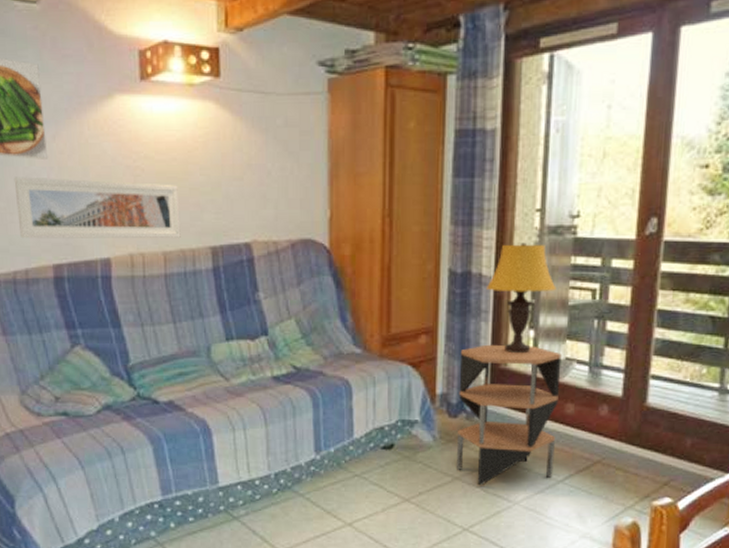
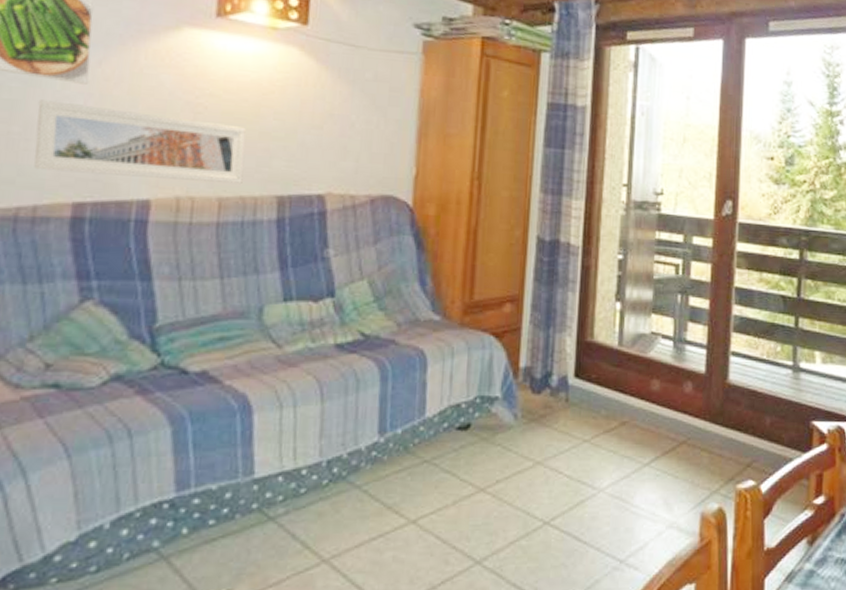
side table: present [455,344,562,486] -> none [537,315,647,471]
table lamp: present [485,242,556,353] -> none [573,215,642,325]

